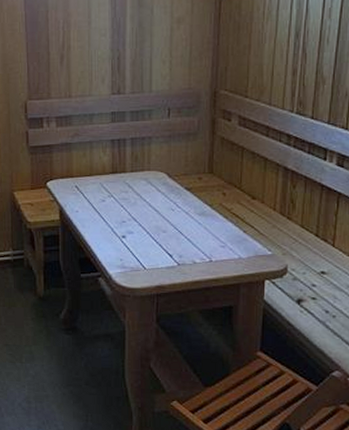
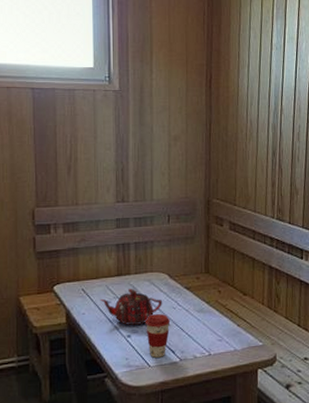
teapot: none [93,188,161,225] -> present [100,289,163,325]
coffee cup: none [142,215,169,261] -> present [146,314,171,358]

